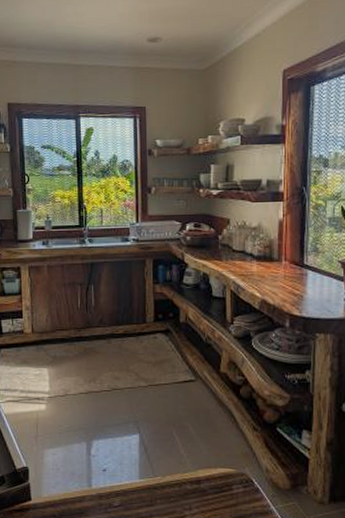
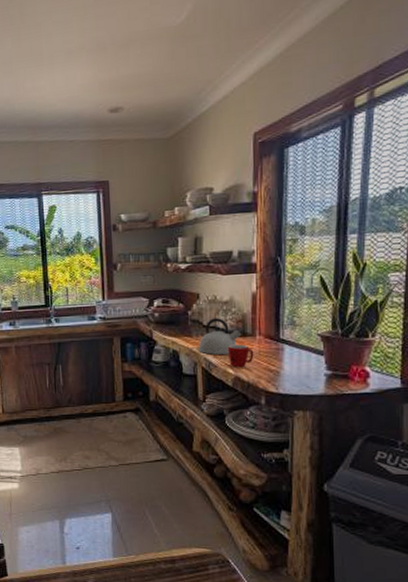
kettle: none [227,243,269,279] -> present [198,318,242,355]
mug: none [255,268,280,291] -> present [227,344,254,367]

